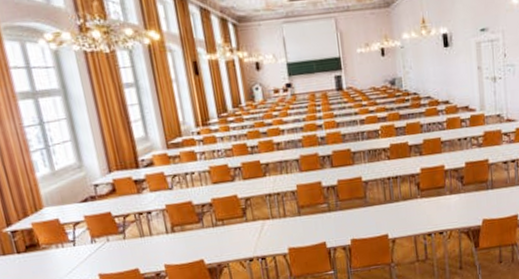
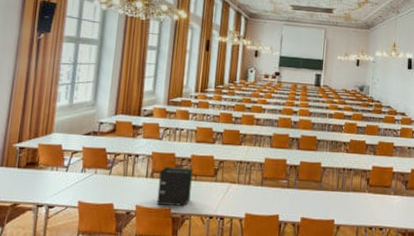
binder: none [180,212,223,259] -> present [156,166,193,206]

